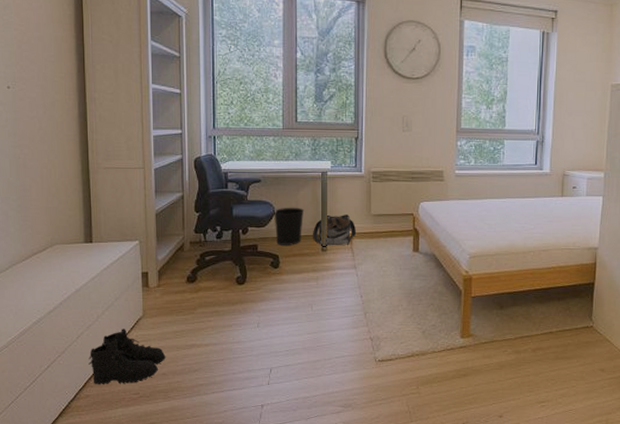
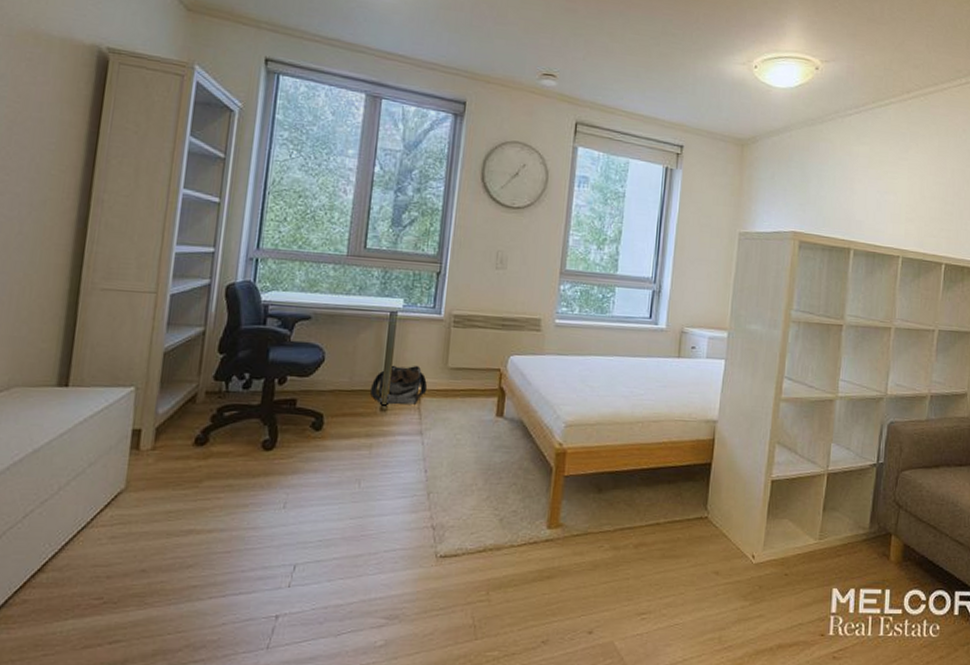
boots: present [88,329,166,385] -> none [34,506,150,586]
wastebasket: present [274,207,305,245] -> none [322,353,364,402]

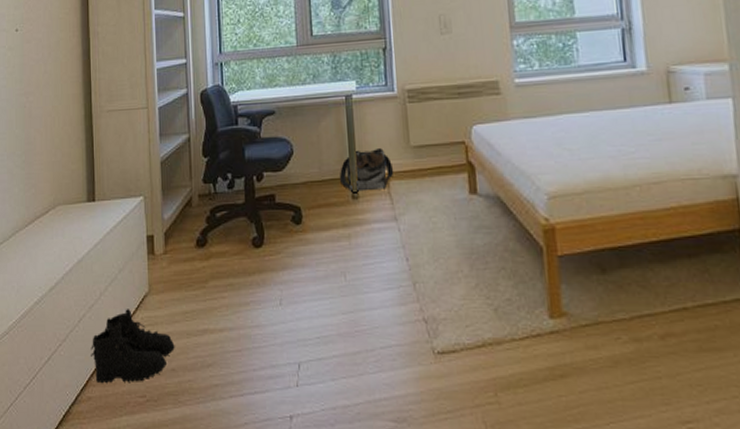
boots: none [34,506,150,586] -> present [91,309,175,384]

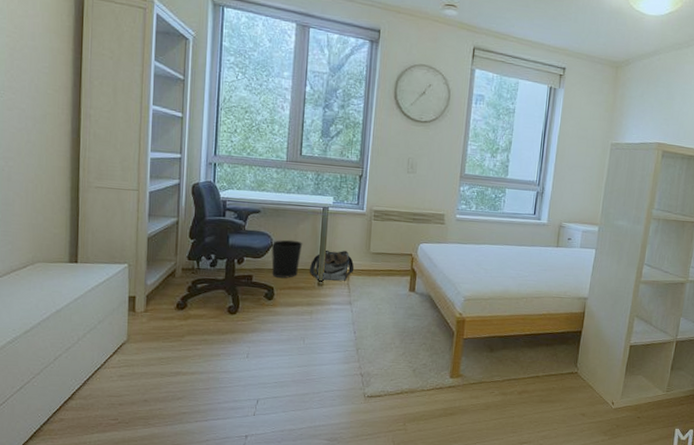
boots: present [91,309,175,384] -> none [65,352,149,409]
wastebasket: none [292,142,328,194] -> present [271,239,303,278]

